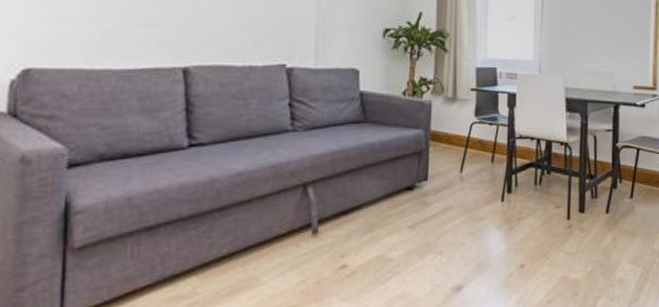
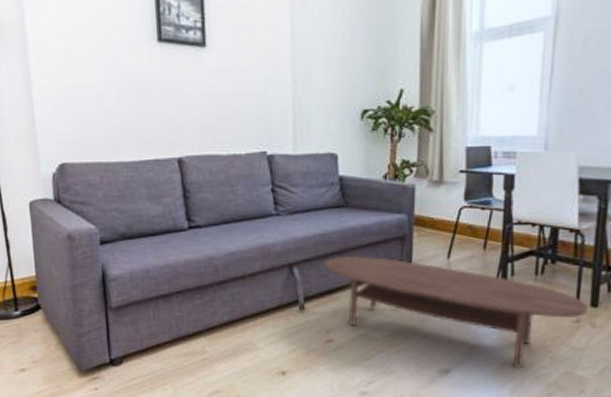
coffee table: none [341,172,577,278] -> present [324,255,588,369]

